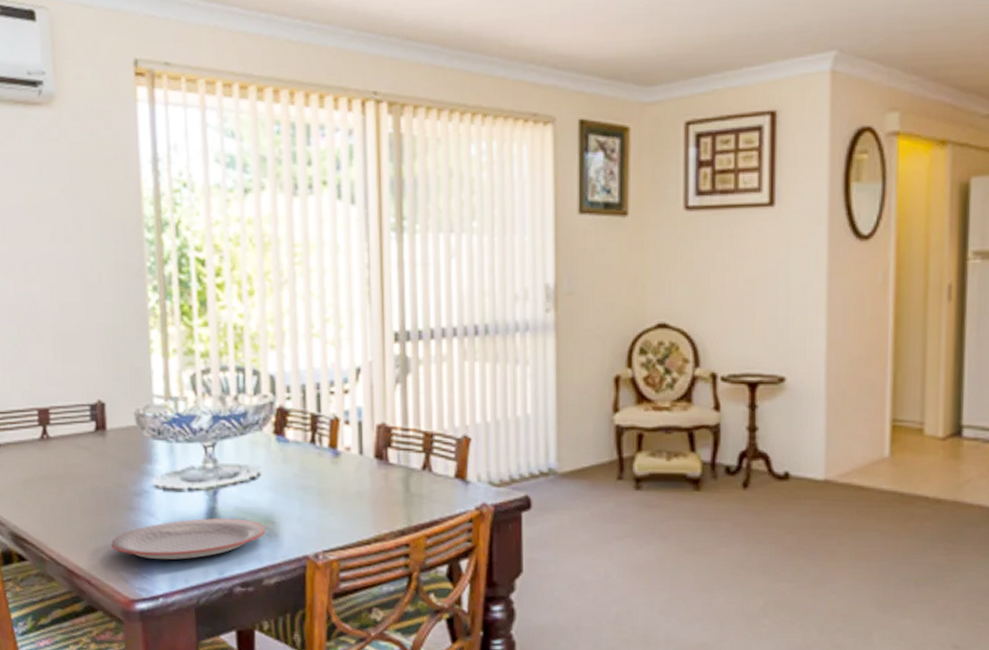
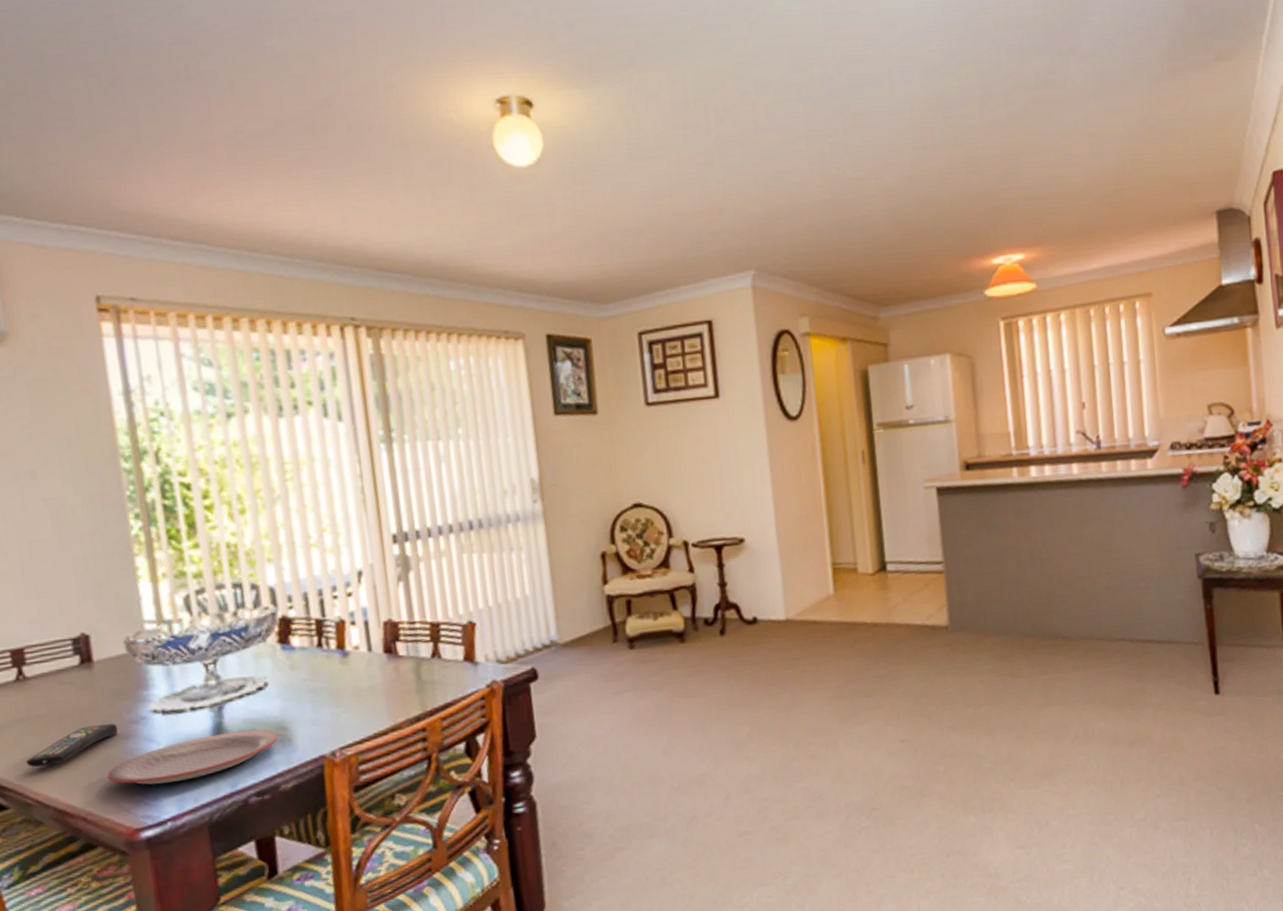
remote control: none [43,492,124,526] -> present [25,723,118,768]

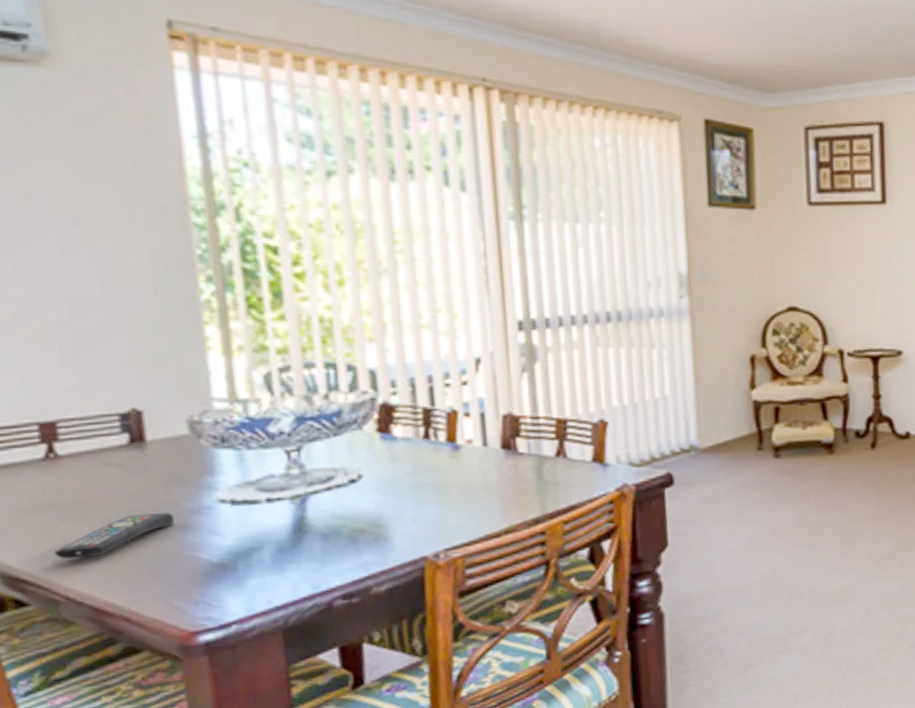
plate: present [107,730,278,785] -> none [158,526,372,583]

